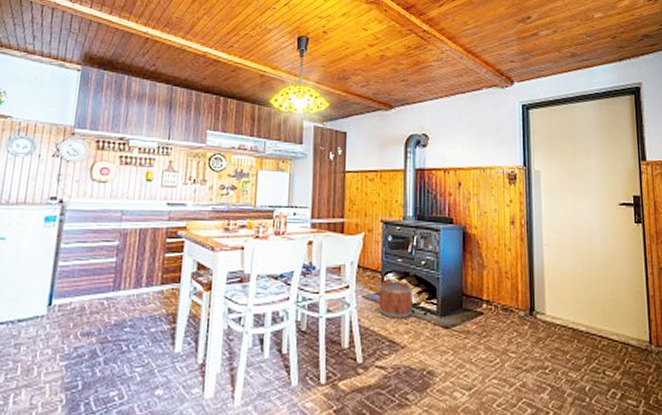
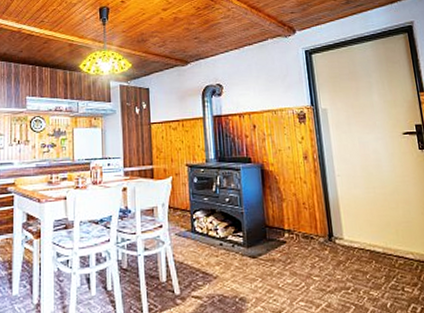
bucket: present [379,281,413,319] -> none [190,218,221,253]

